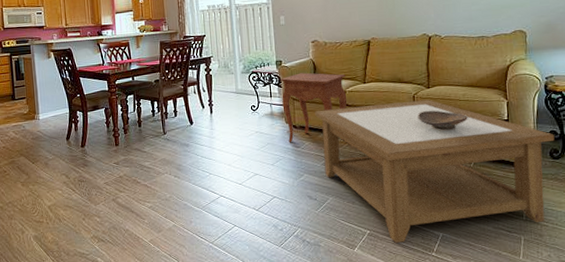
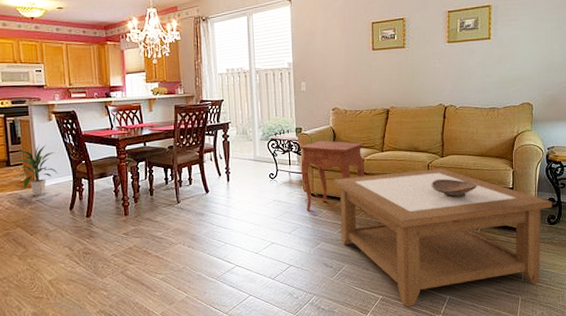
indoor plant: none [19,80,56,127] -> present [15,144,58,195]

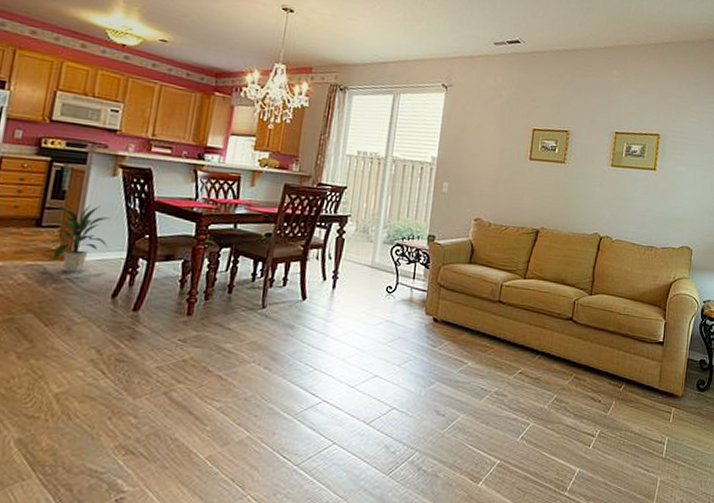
side table: present [300,140,365,210] -> none [424,254,505,344]
coffee table: present [333,168,552,307] -> none [461,303,703,478]
decorative bowl: present [431,178,477,199] -> none [574,320,625,347]

